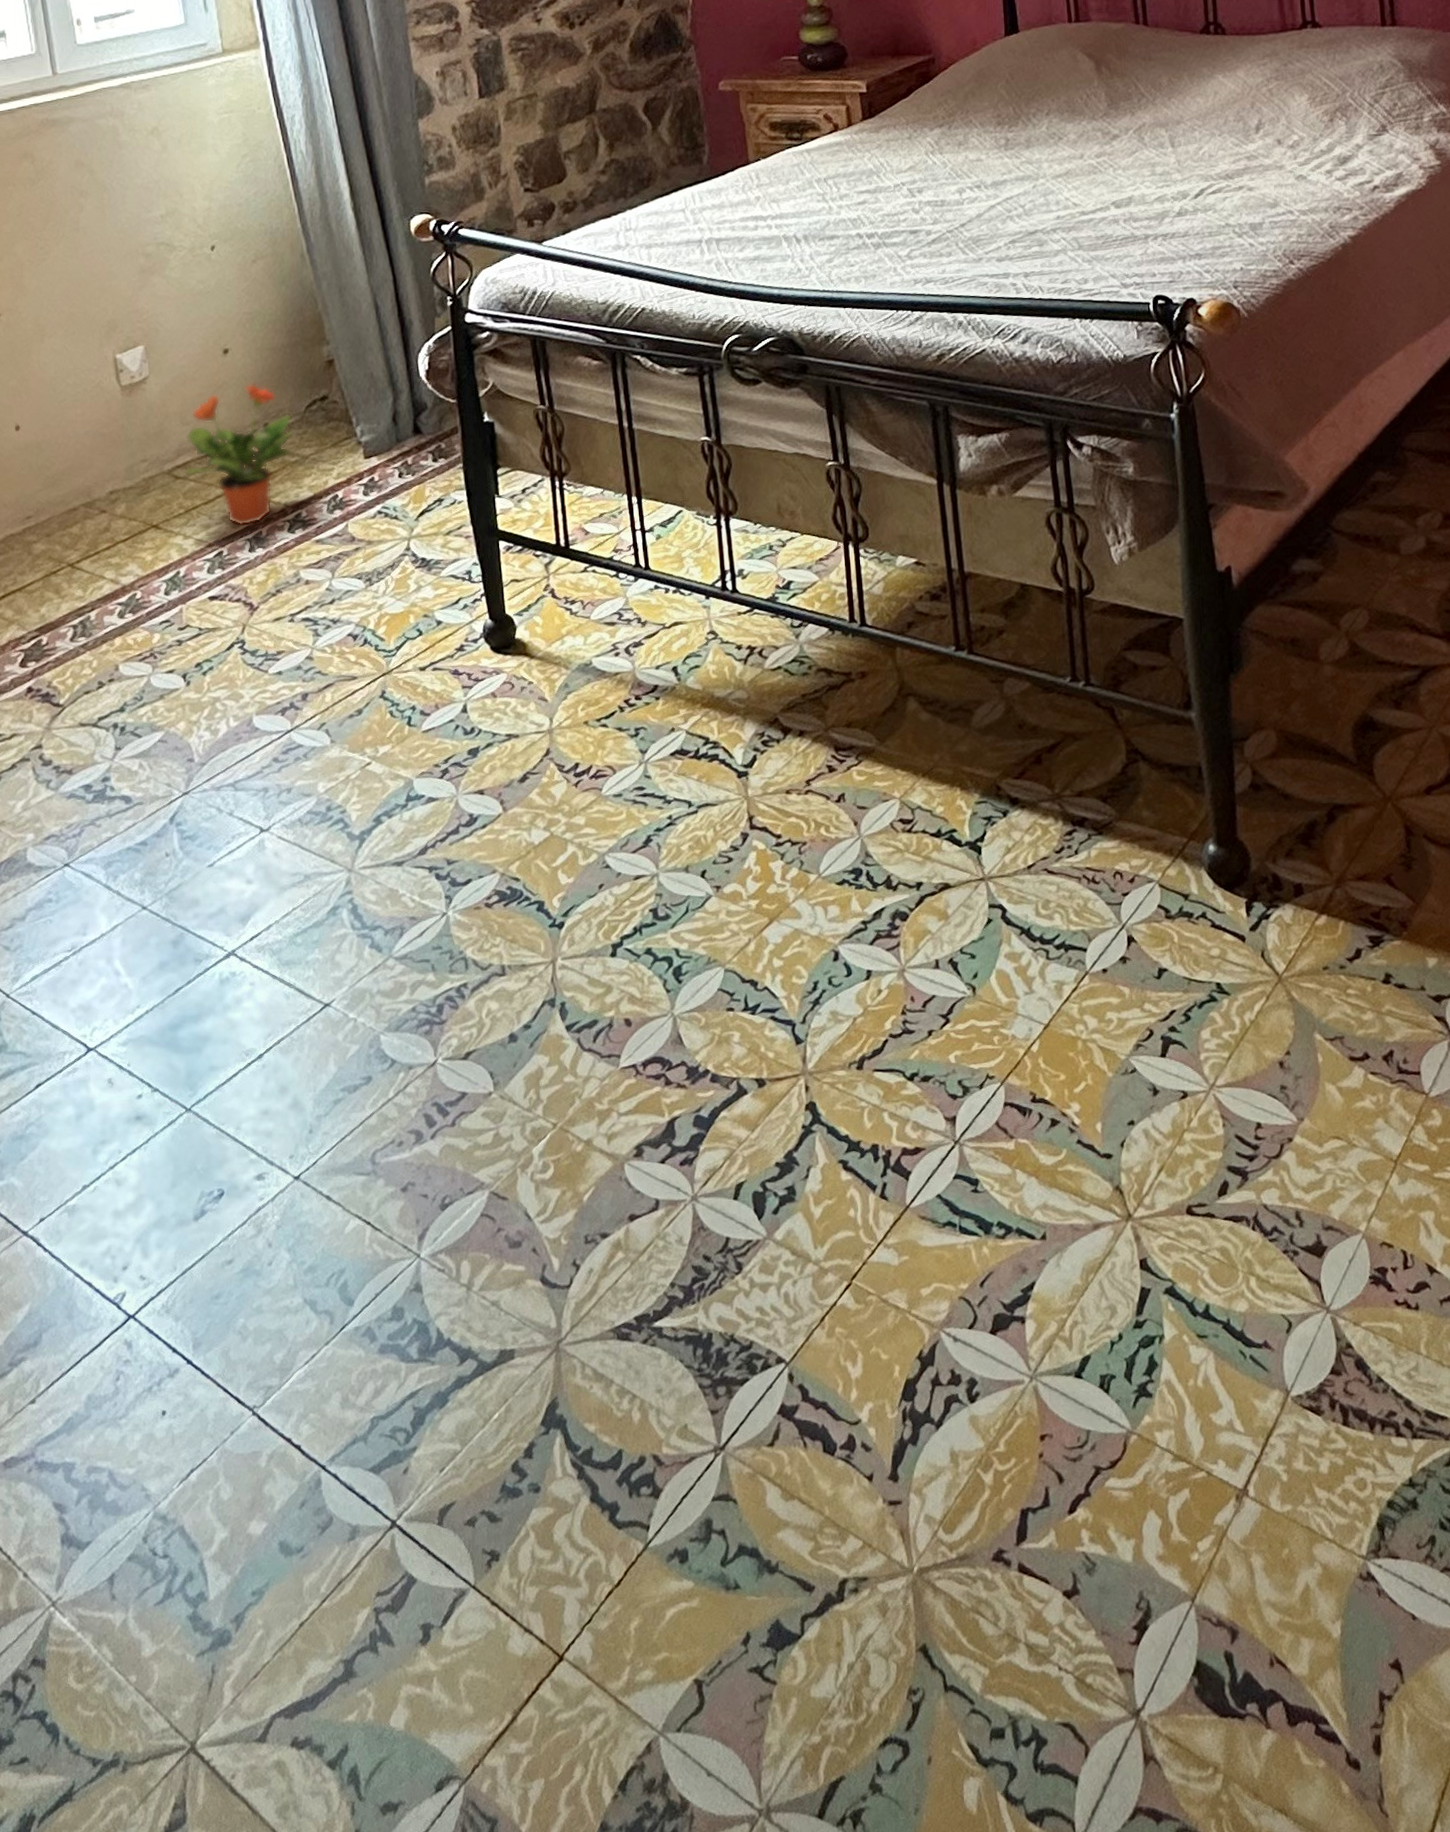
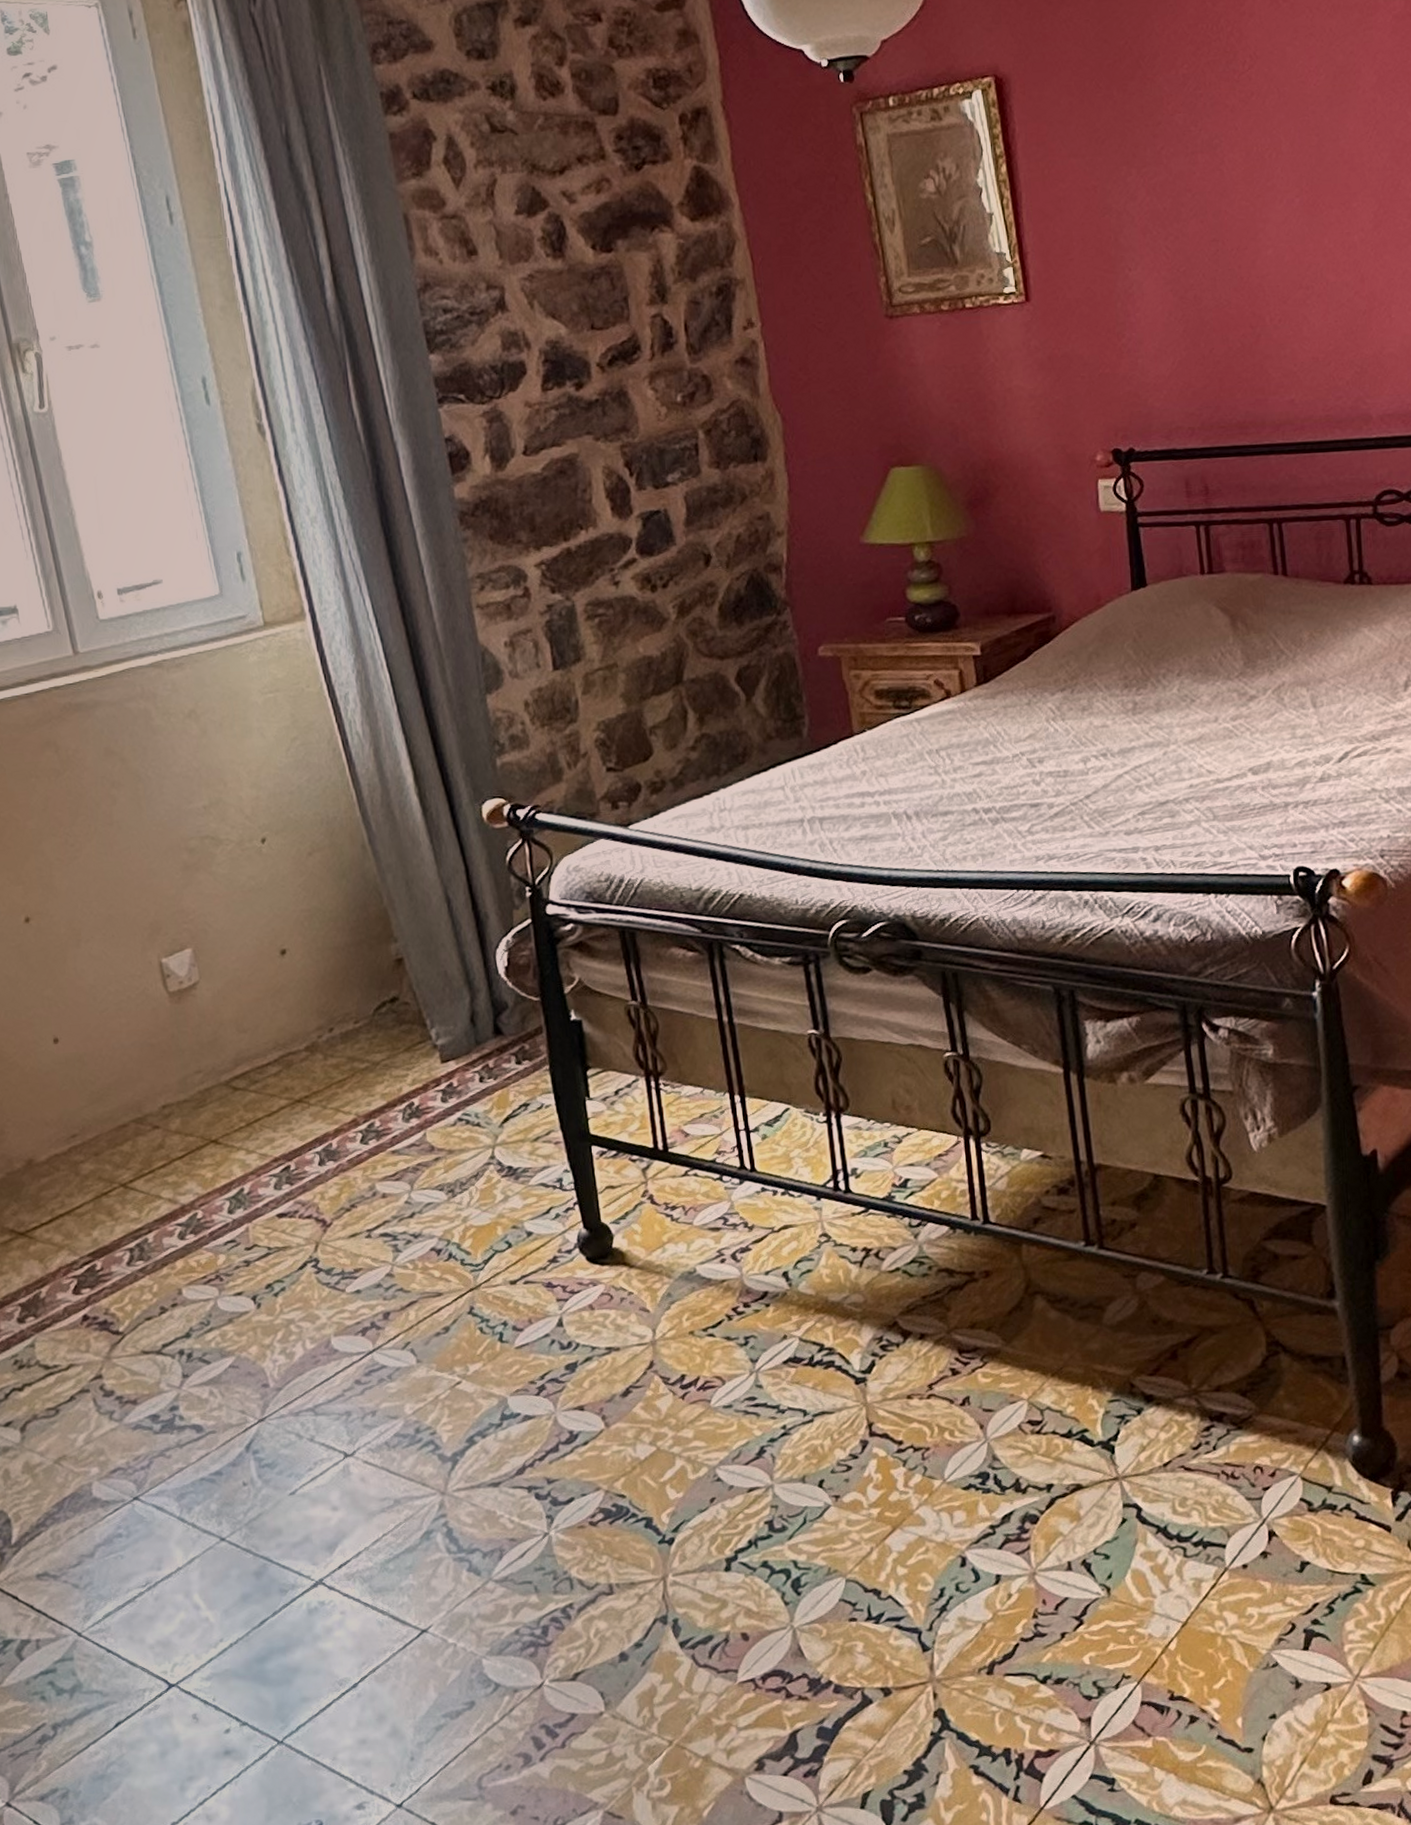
potted plant: present [184,383,293,526] -> none [243,985,362,1138]

